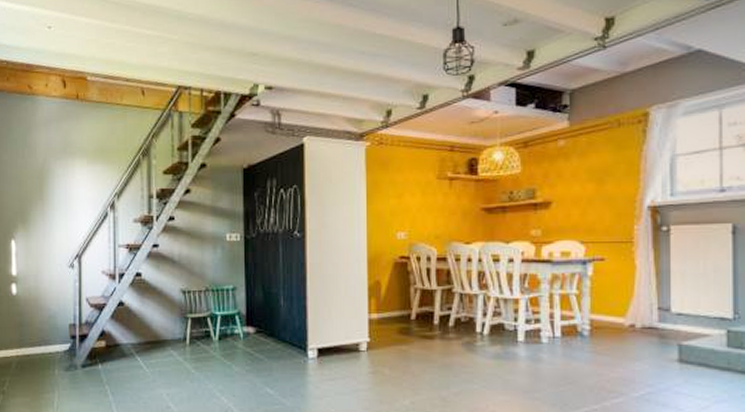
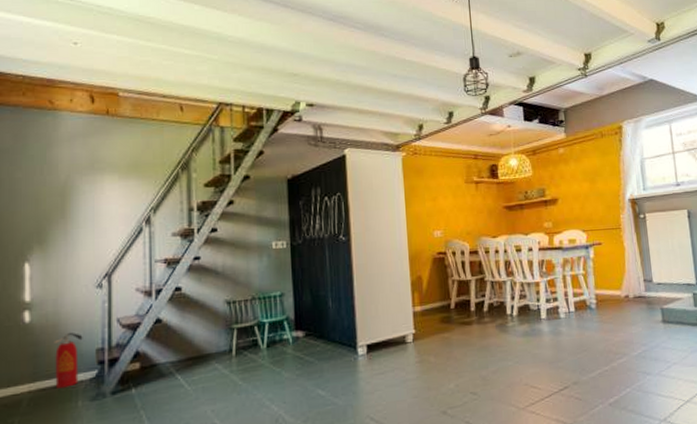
fire extinguisher: none [35,307,58,356] -> present [54,333,83,388]

